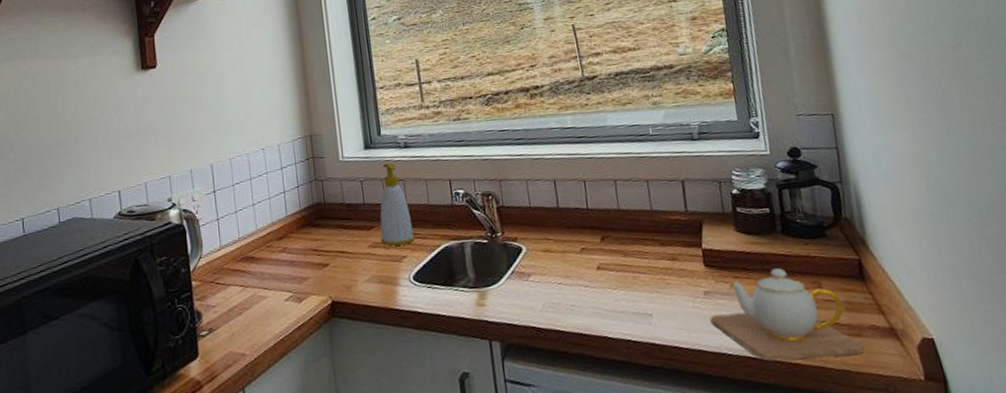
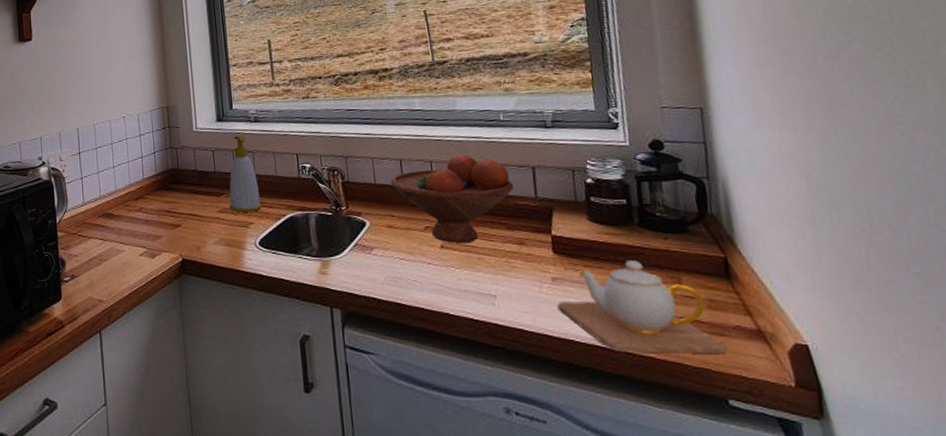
fruit bowl: none [545,171,666,264] -> present [391,155,515,244]

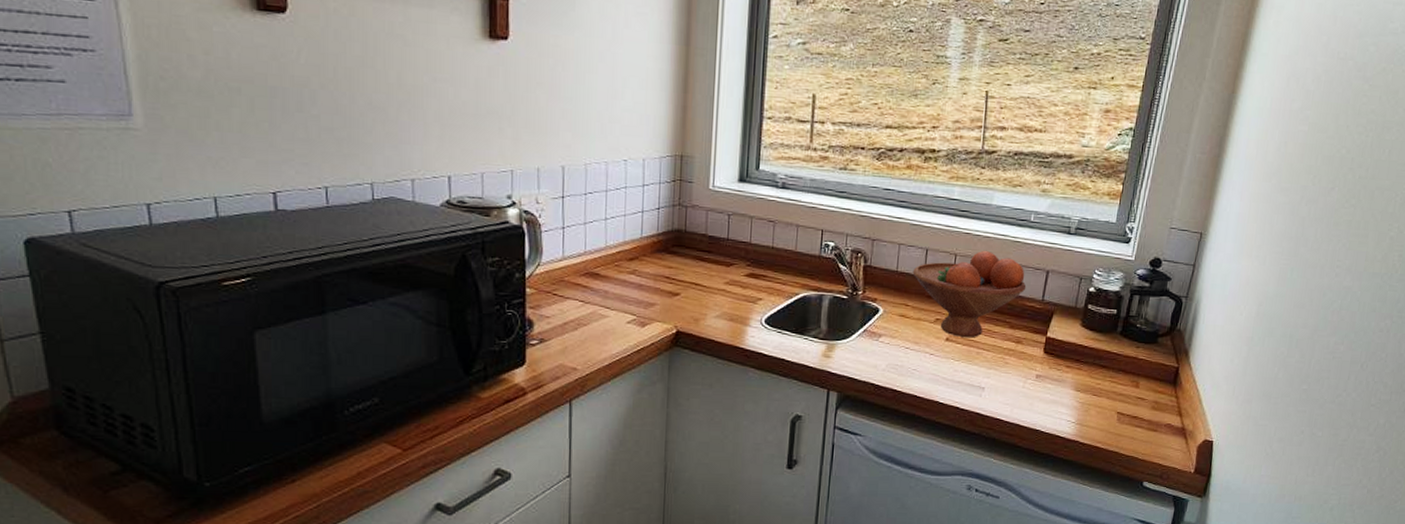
soap bottle: present [229,134,262,212] -> none [739,201,775,287]
teapot: present [557,261,727,354] -> none [1034,364,1155,445]

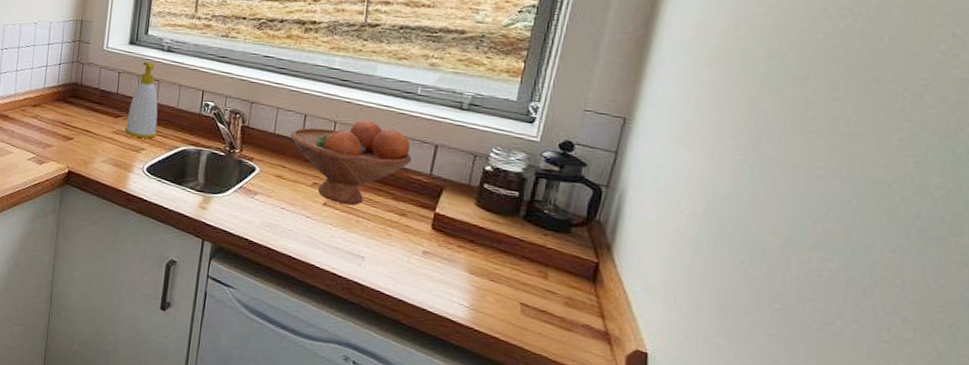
soap bottle: none [739,201,775,287] -> present [125,62,158,139]

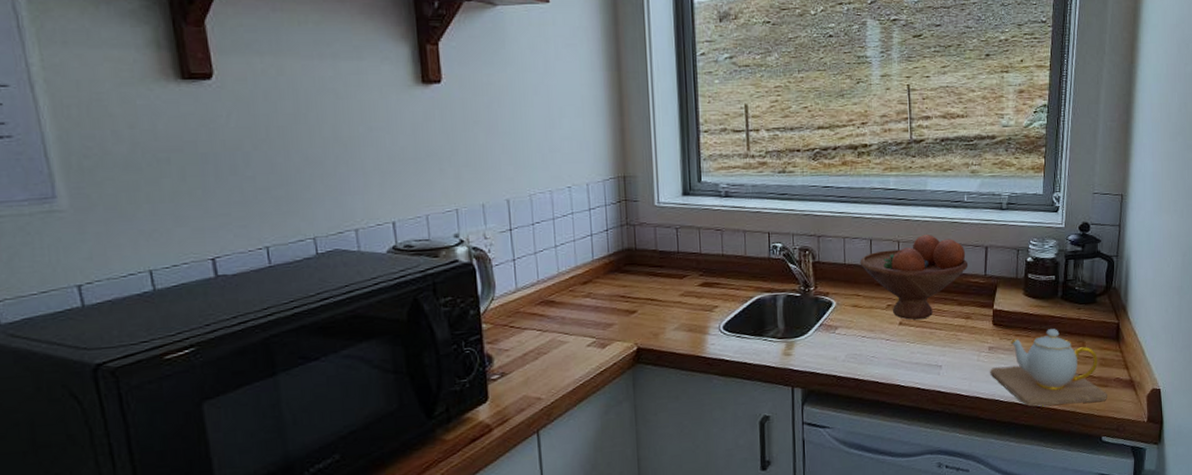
soap bottle: present [125,62,158,139] -> none [693,211,728,296]
teapot: none [420,249,570,346] -> present [990,329,1107,407]

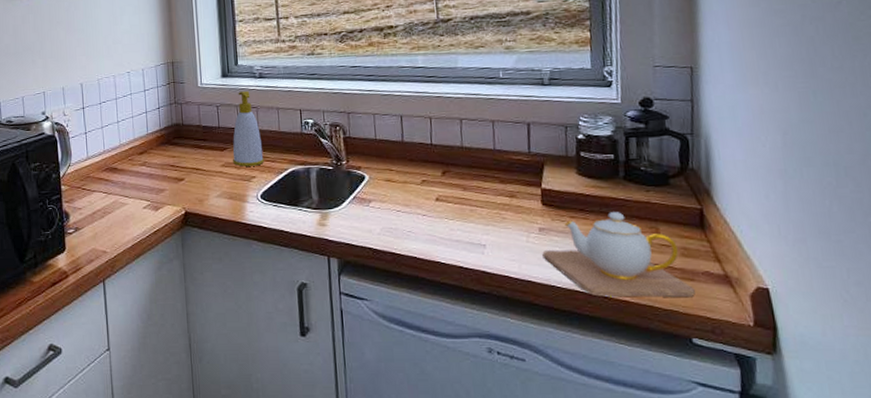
soap bottle: none [693,211,728,296] -> present [233,90,264,167]
fruit bowl: present [860,235,969,320] -> none [391,111,509,197]

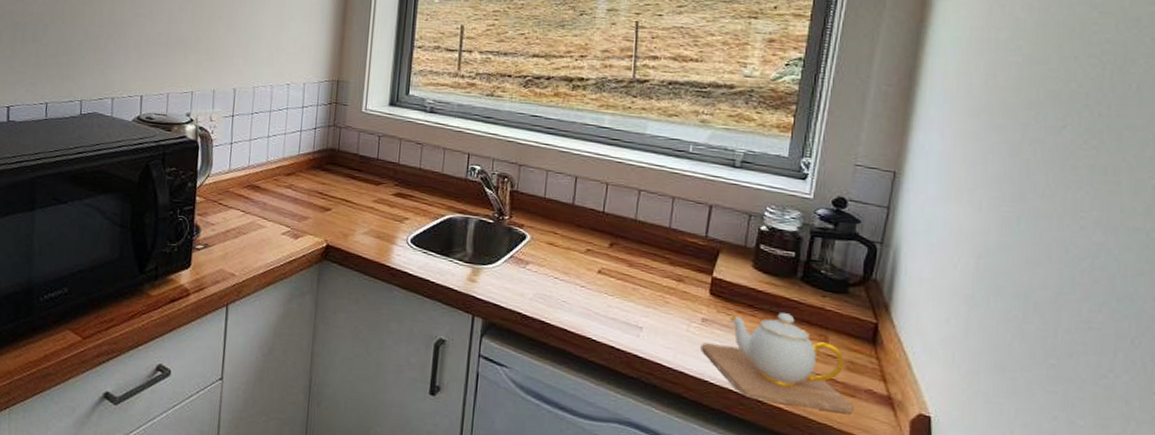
soap bottle: present [233,90,264,167] -> none [387,124,422,207]

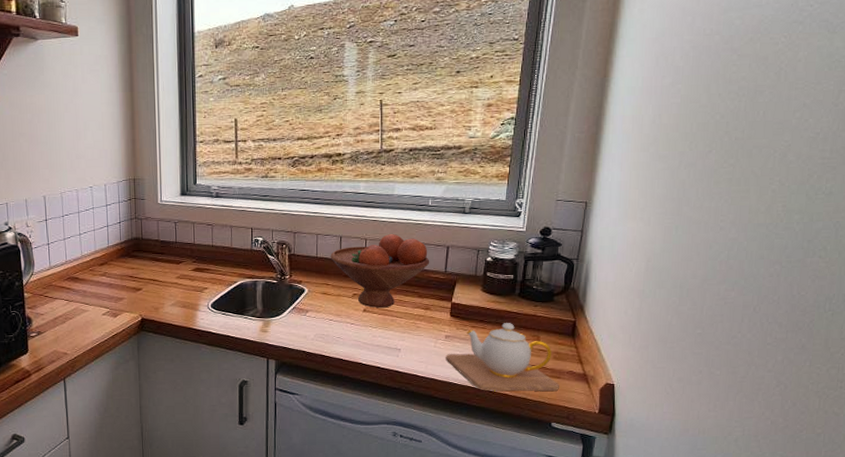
fruit bowl: none [561,181,687,272] -> present [330,234,430,308]

